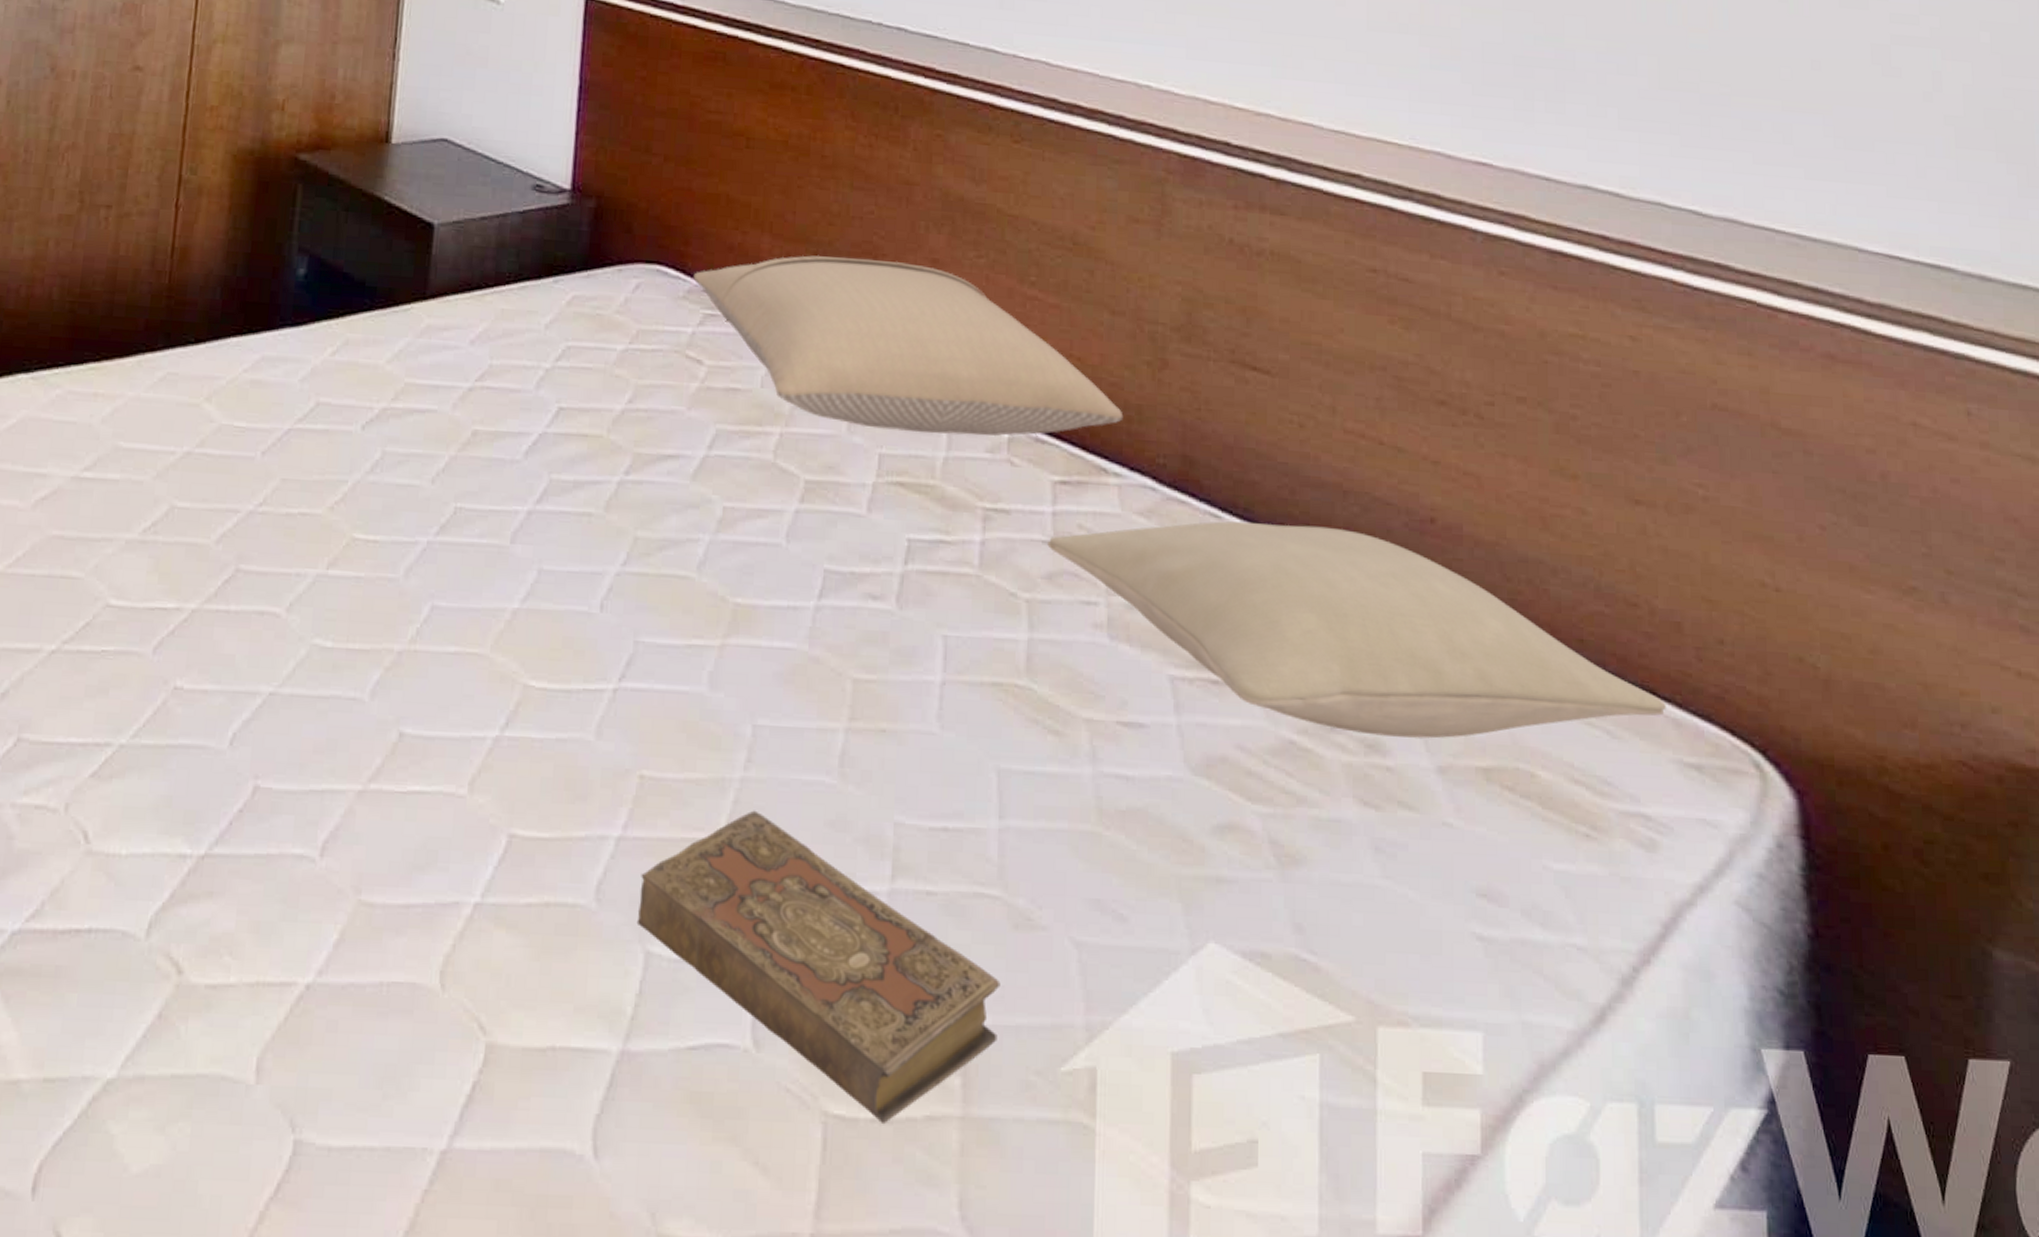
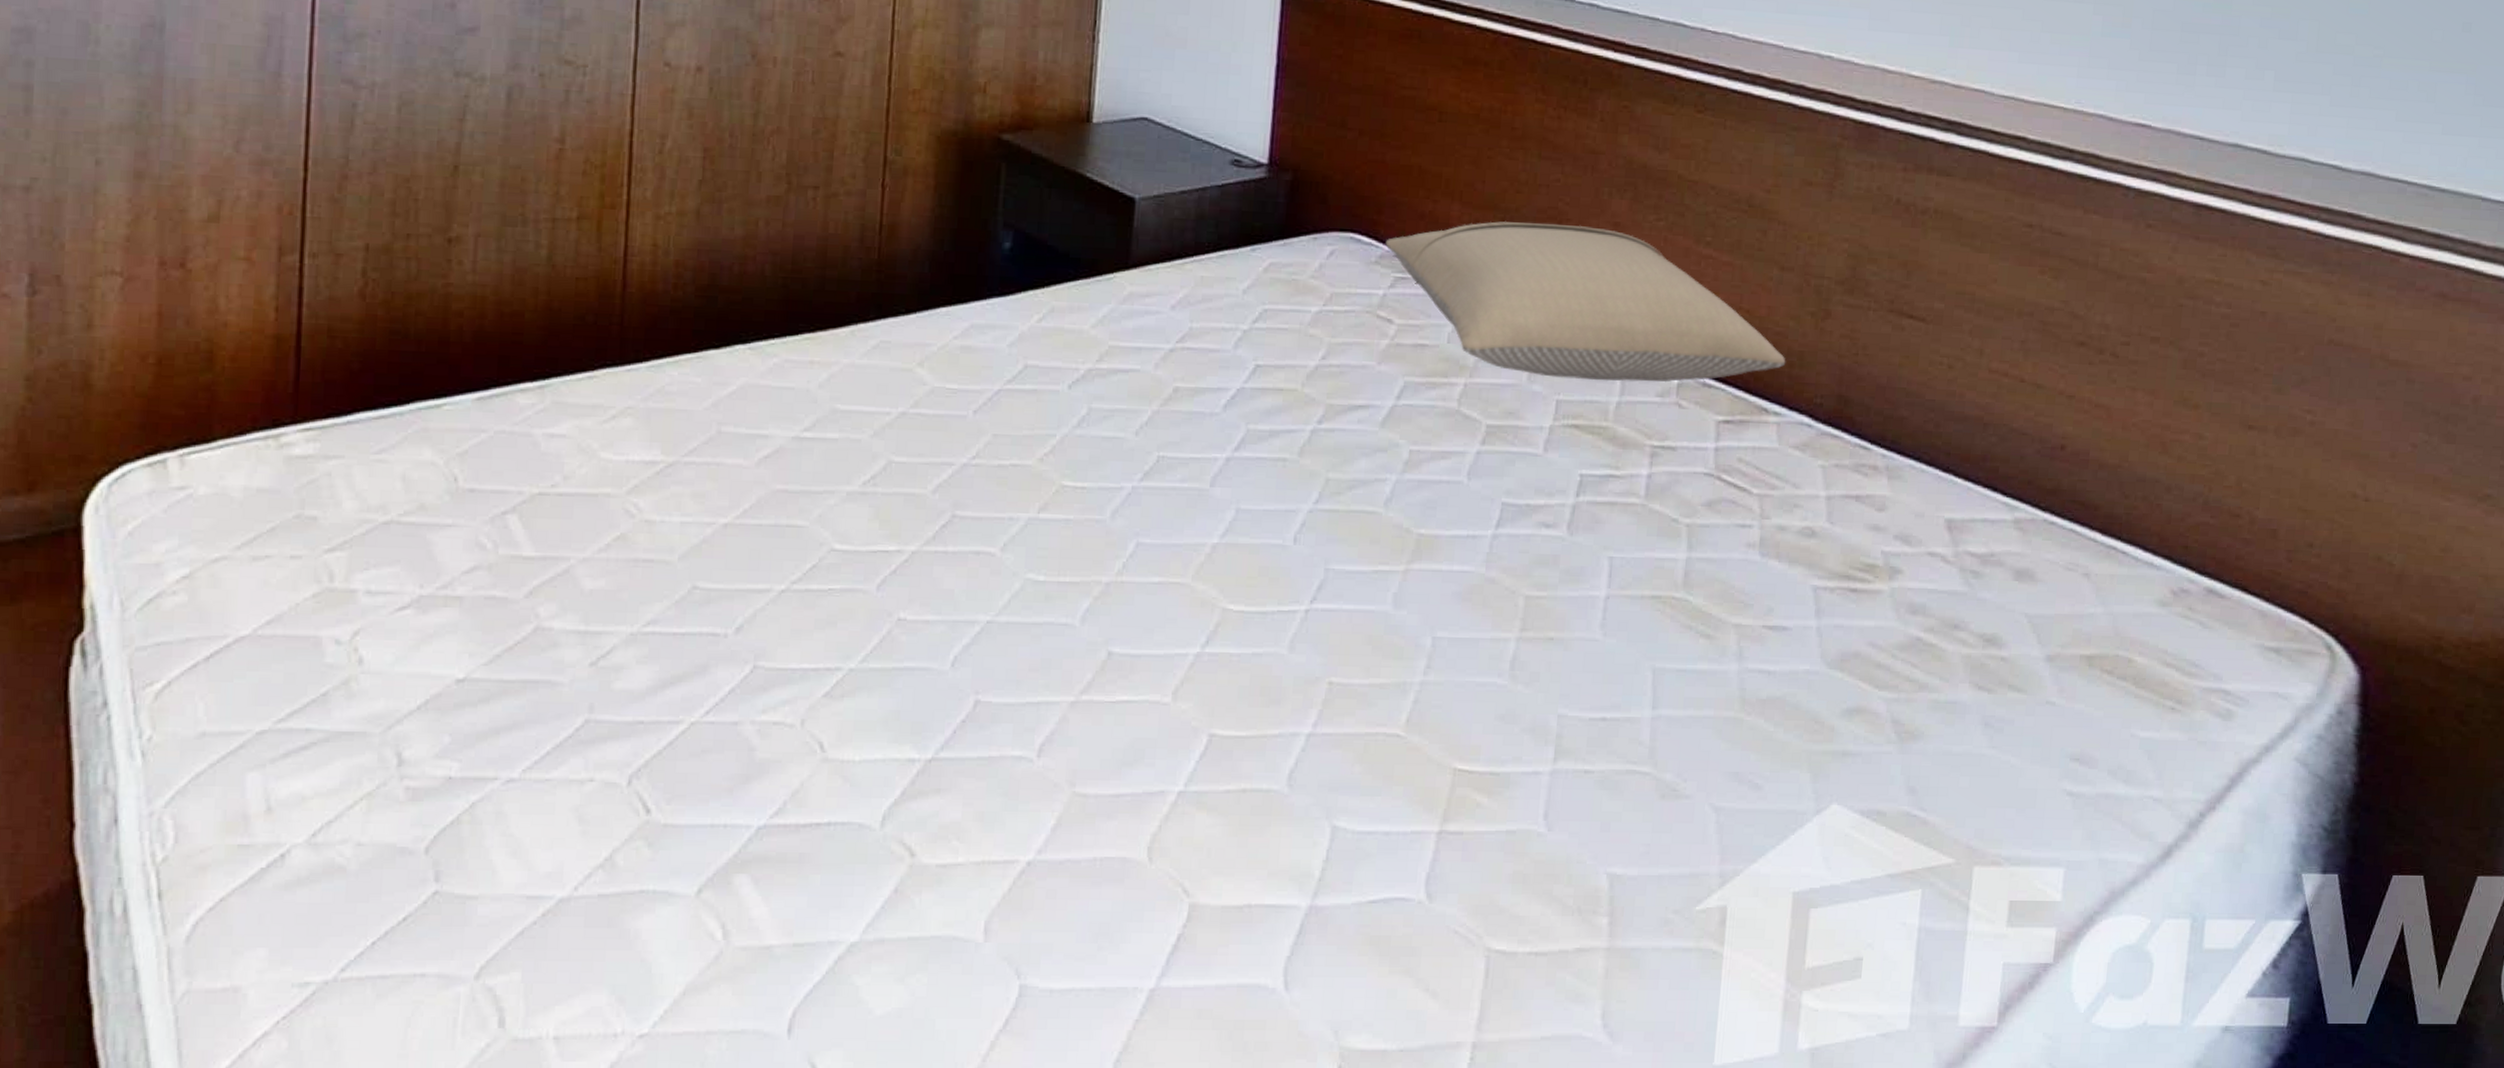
book: present [636,810,1001,1123] -> none [1324,708,1647,955]
pillow: present [1047,521,1666,739] -> none [1709,452,2255,633]

